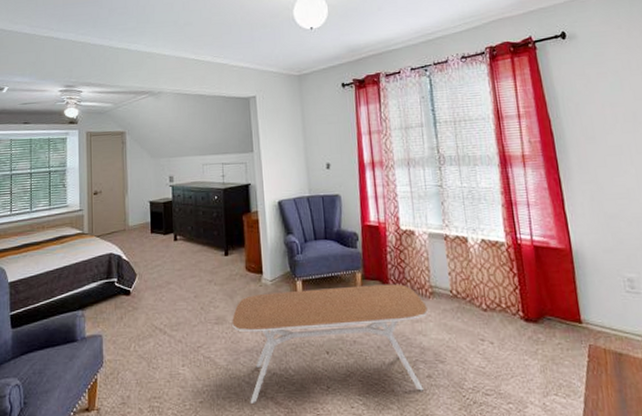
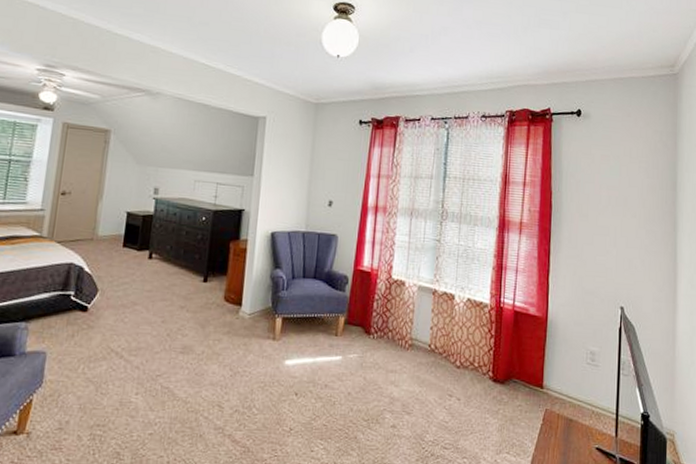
coffee table: present [232,283,428,403] -> none [199,326,404,440]

